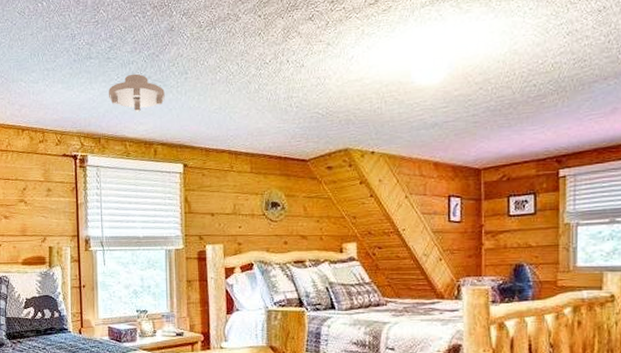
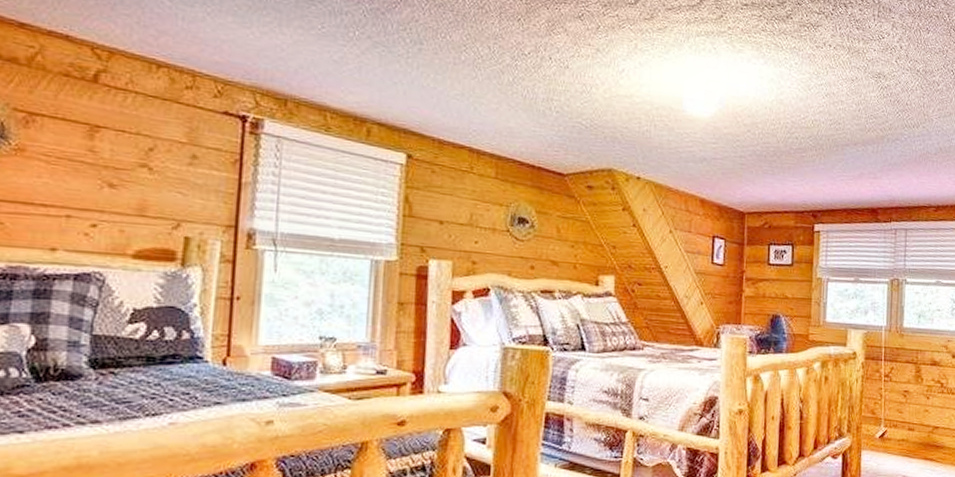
ceiling light: present [109,73,165,112] -> none [306,27,389,77]

